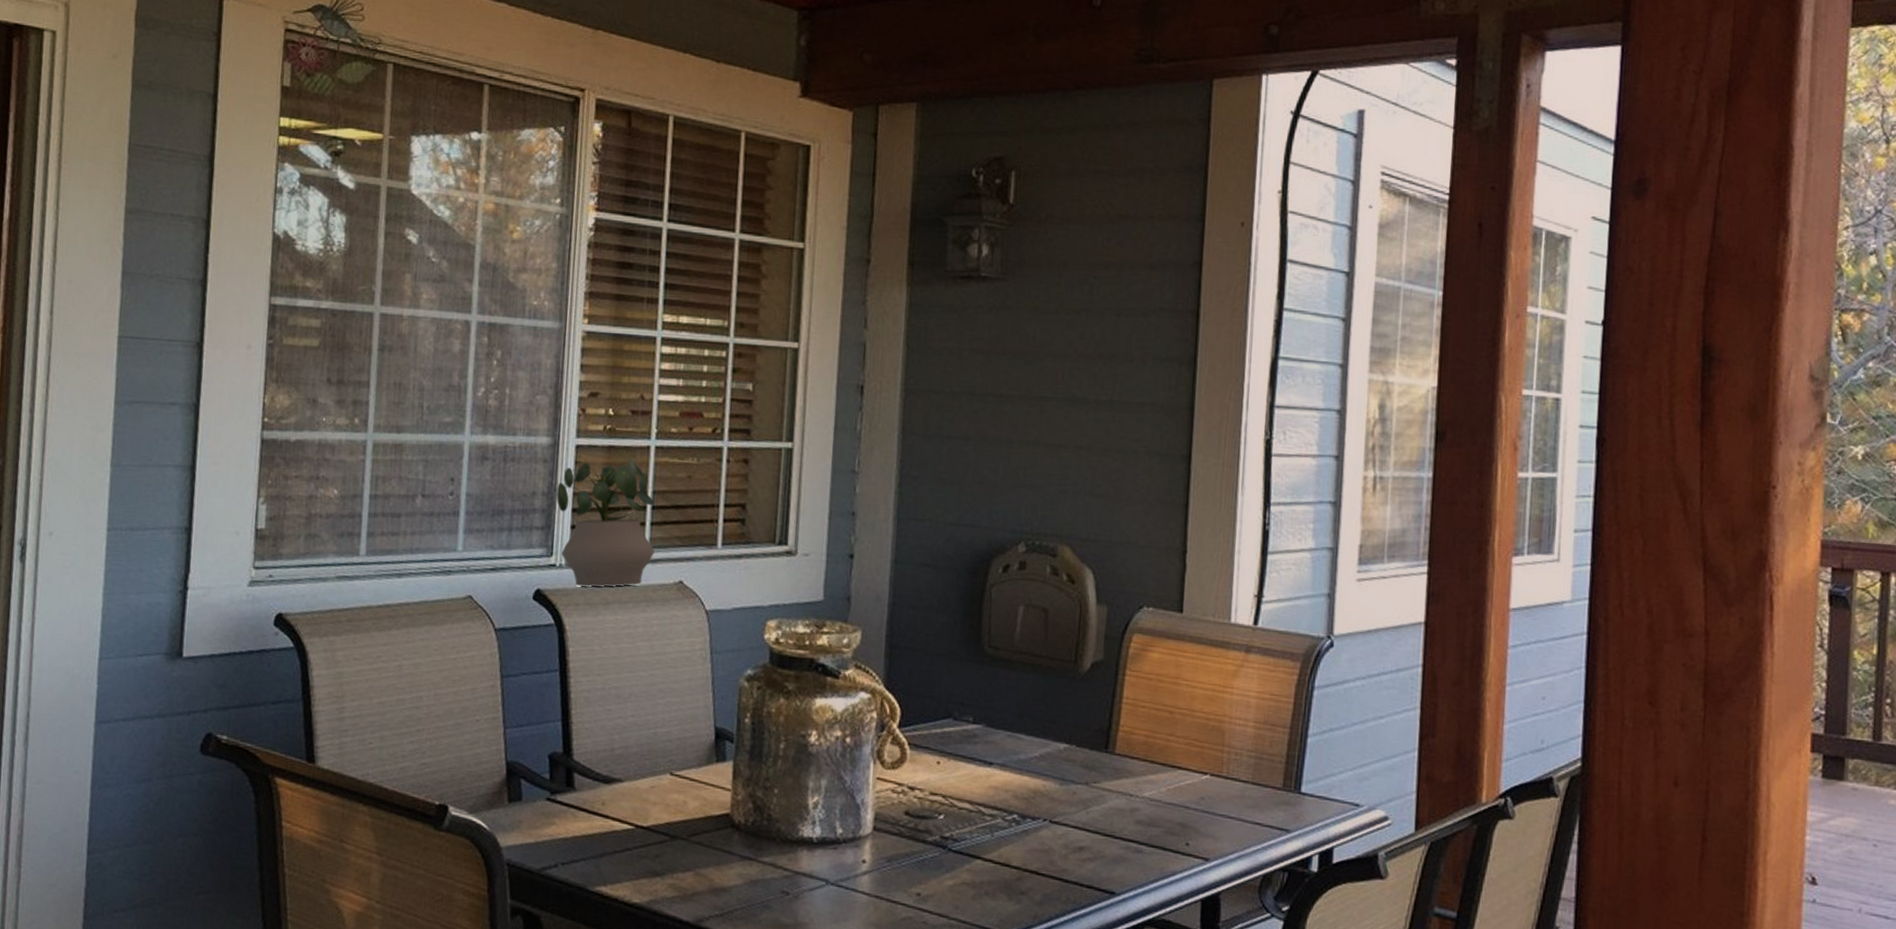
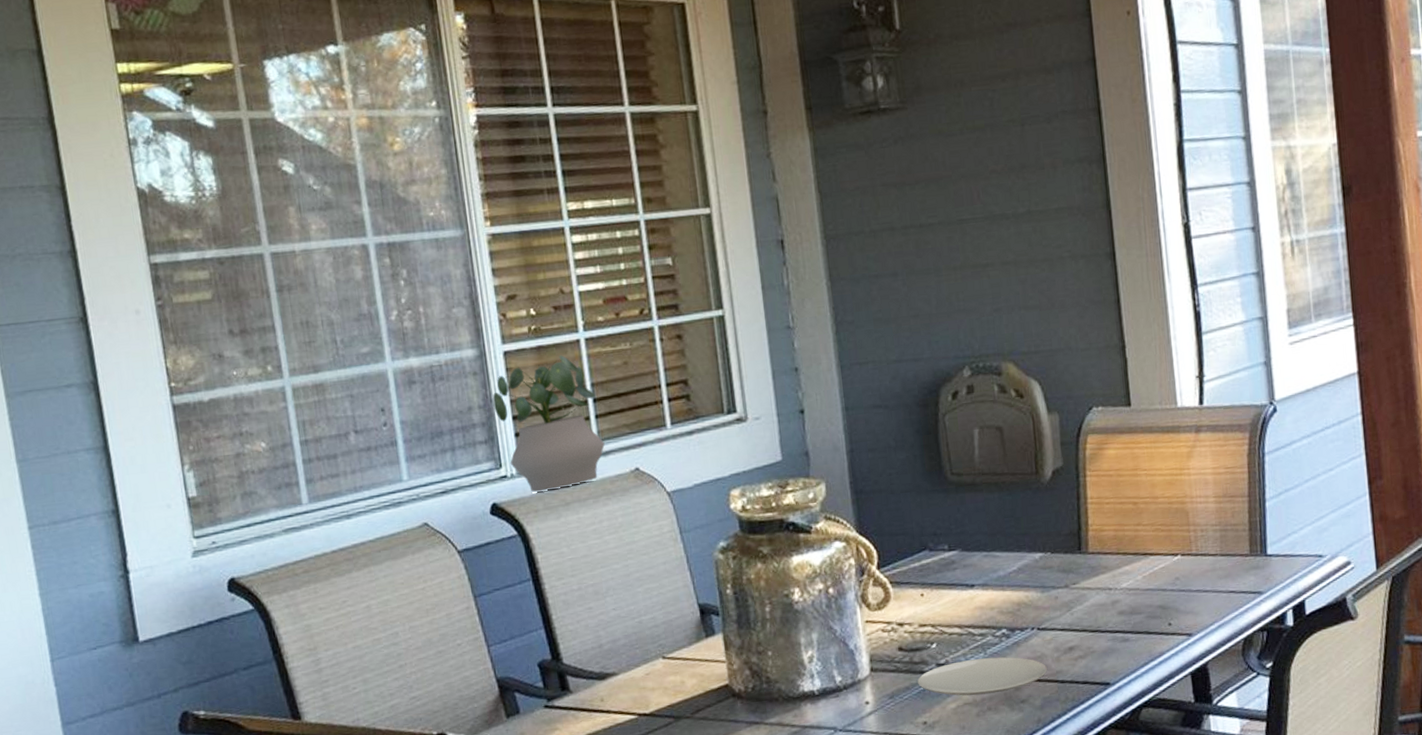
plate: none [918,838,1053,879] -> present [918,657,1047,696]

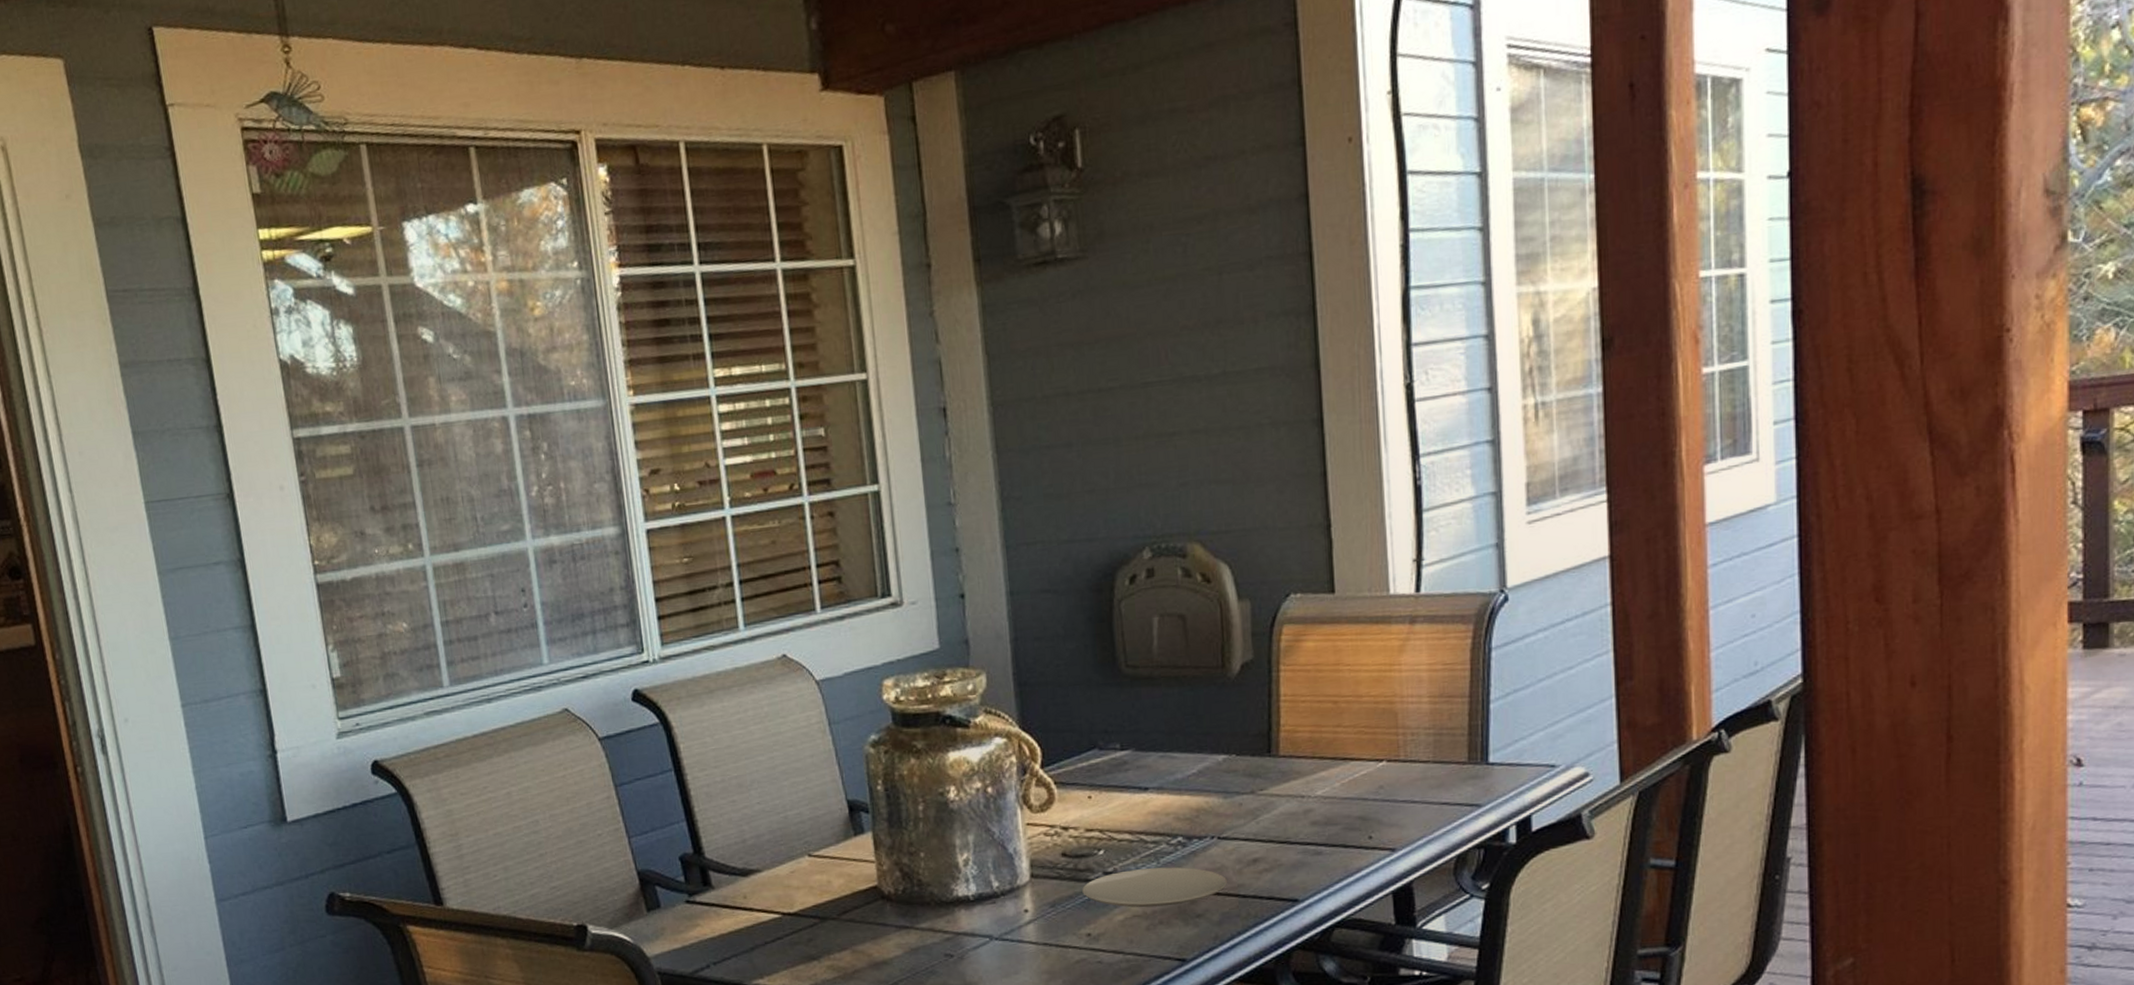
potted plant: present [492,355,605,492] -> none [634,533,751,679]

